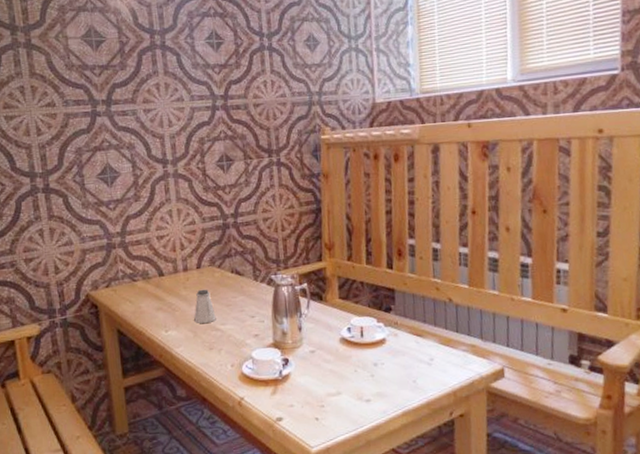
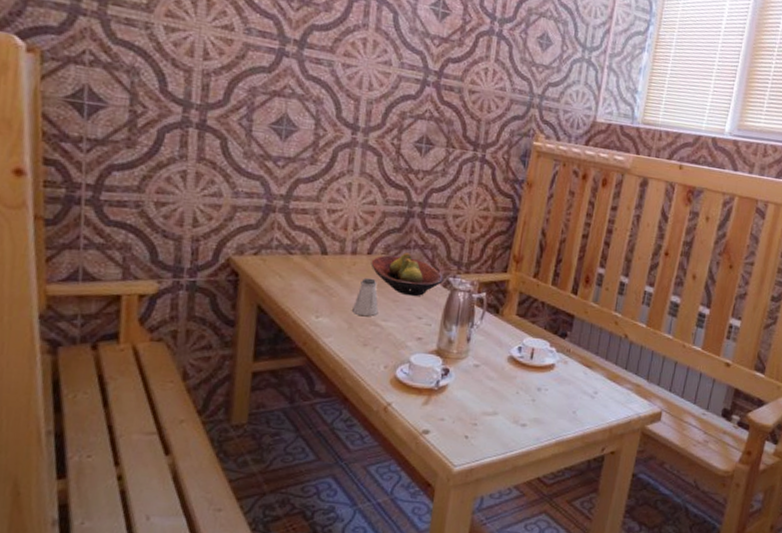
fruit bowl: none [201,260,266,298] -> present [371,252,443,296]

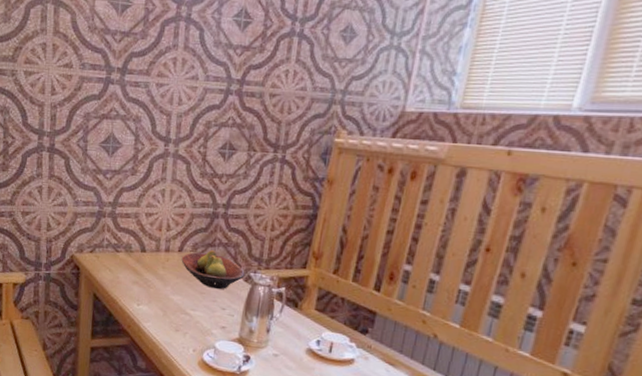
saltshaker: present [352,278,379,317] -> none [166,272,188,306]

